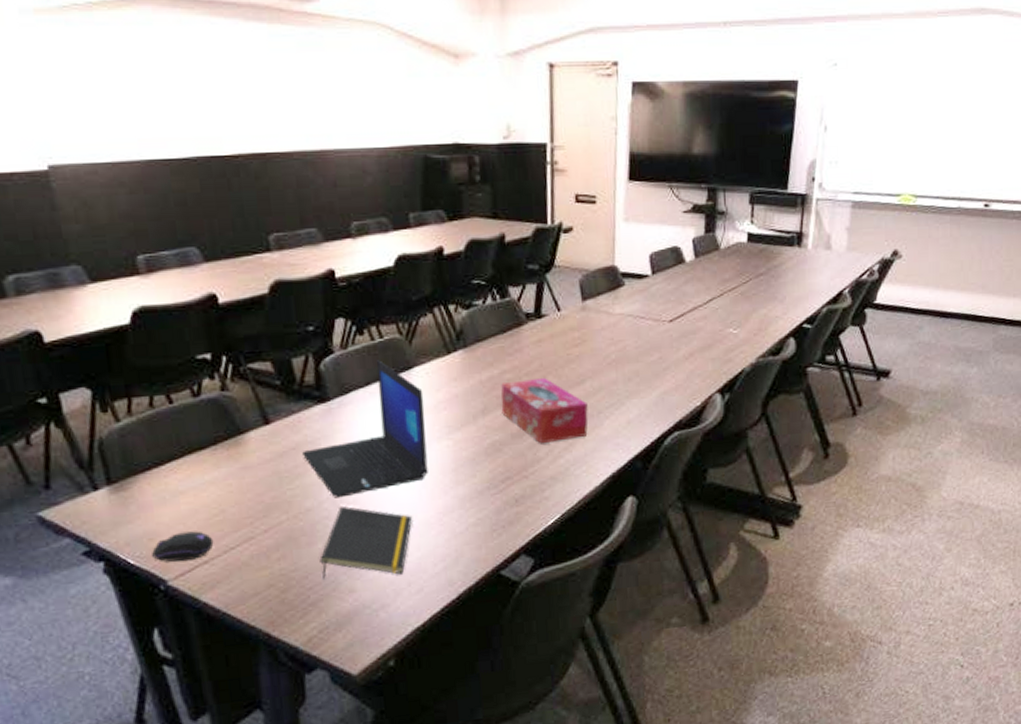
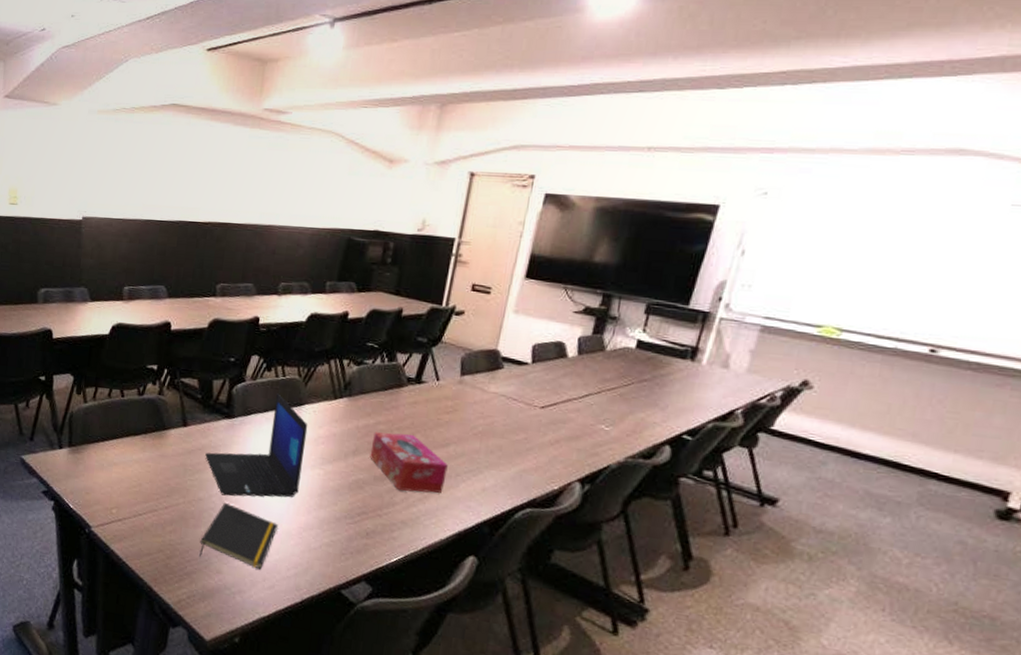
computer mouse: present [152,531,214,562] -> none [86,493,129,516]

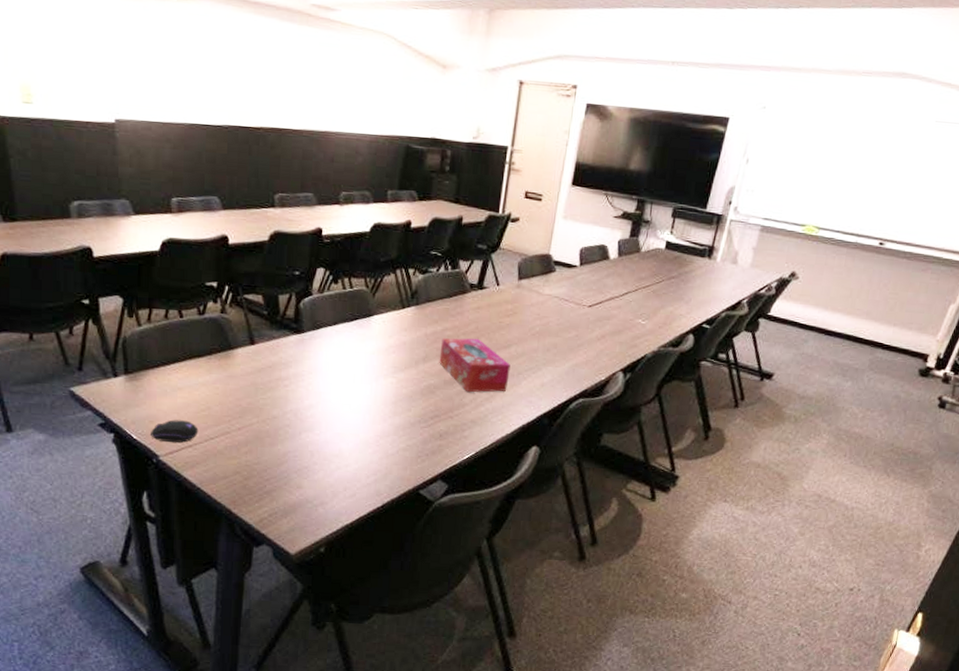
computer mouse: none [86,493,129,516] -> present [151,419,199,443]
notepad: present [199,502,279,570] -> none [278,418,356,480]
laptop: present [205,393,308,497] -> none [276,305,379,412]

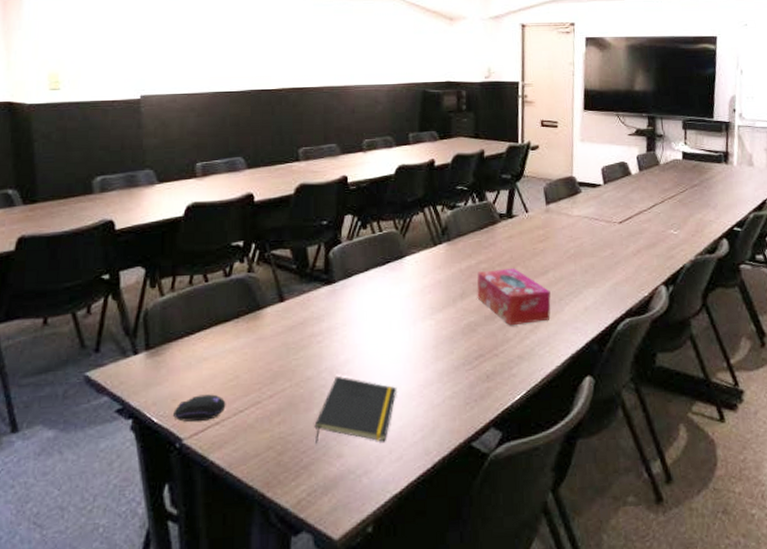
notepad: none [278,418,356,480] -> present [314,375,397,444]

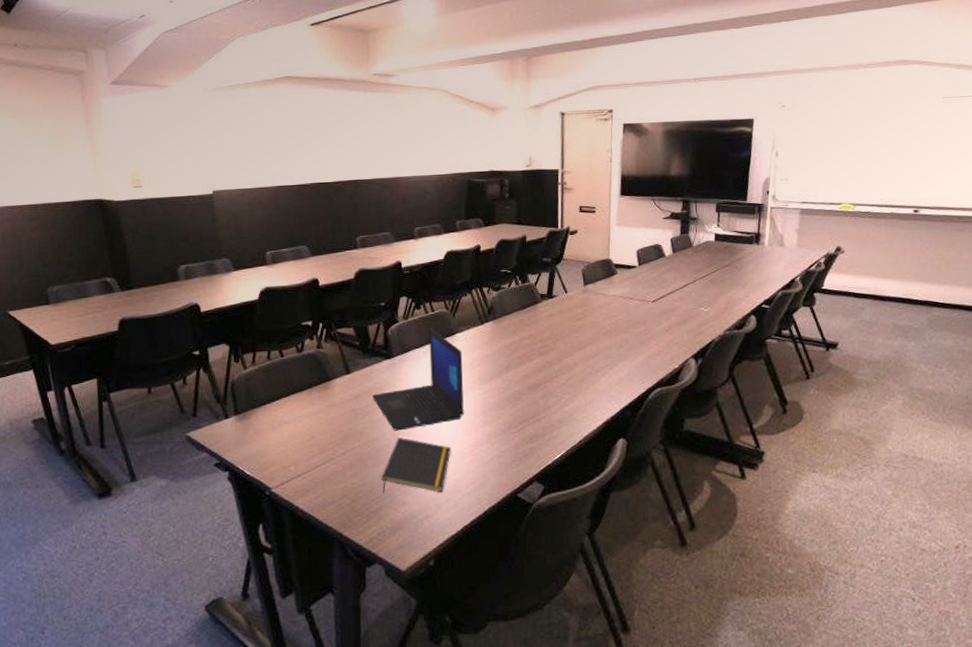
computer mouse: present [173,394,226,422] -> none [262,451,306,475]
laptop: none [308,250,413,369] -> present [372,328,464,431]
tissue box: present [477,267,551,326] -> none [520,343,588,395]

